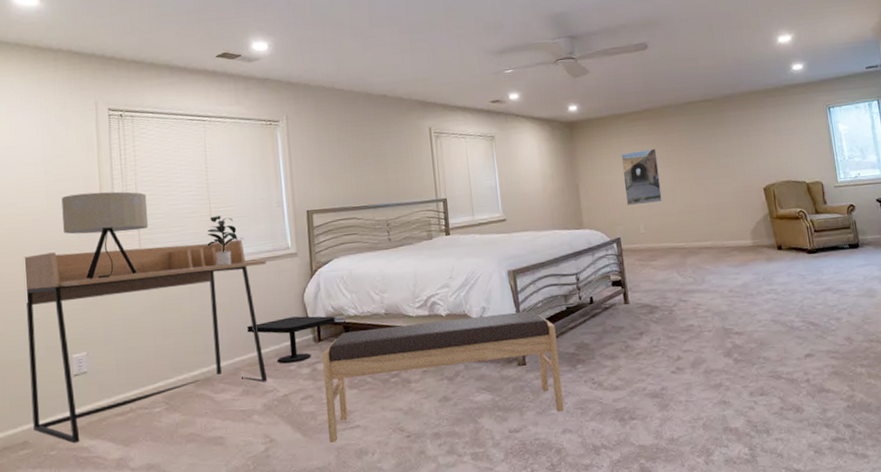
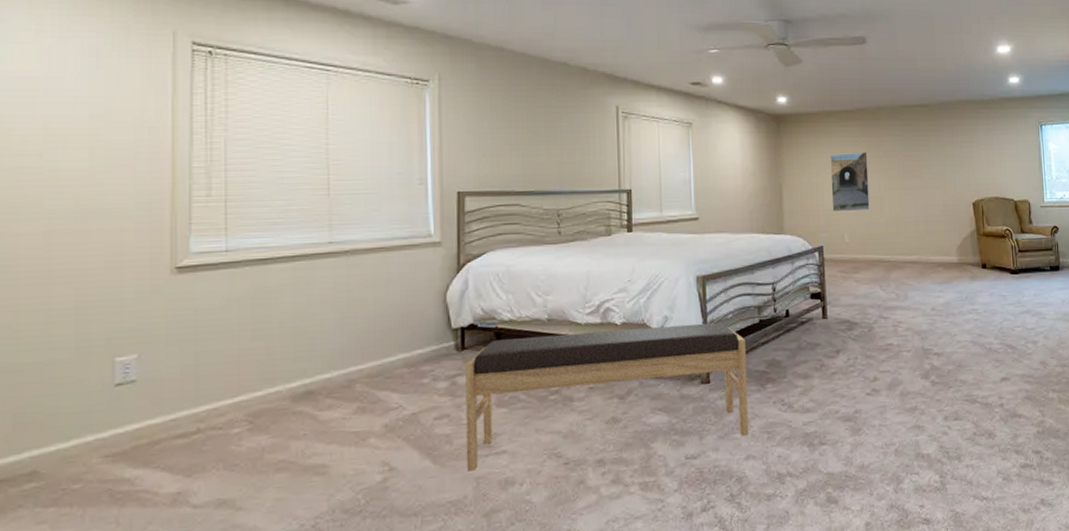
desk: present [24,239,268,444] -> none [47,221,400,474]
table lamp: present [61,191,149,279] -> none [113,148,241,261]
potted plant: present [206,216,244,266] -> none [320,190,372,252]
side table: present [246,316,337,364] -> none [367,318,486,376]

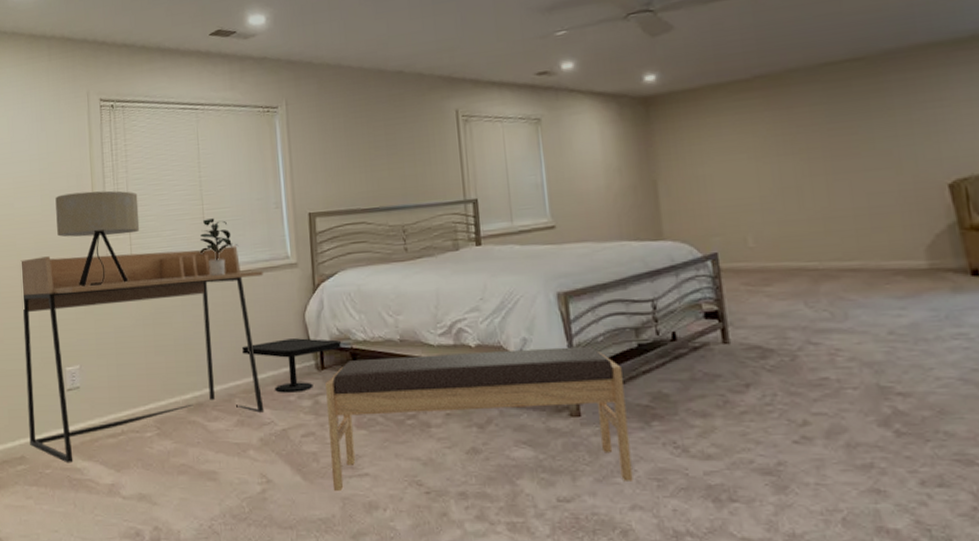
desk: none [47,221,400,474] -> present [20,246,265,463]
table lamp: none [113,148,241,261] -> present [55,190,140,287]
potted plant: none [320,190,372,252] -> present [199,218,239,276]
side table: none [367,318,486,376] -> present [241,338,342,393]
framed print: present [830,151,870,212] -> none [719,129,782,210]

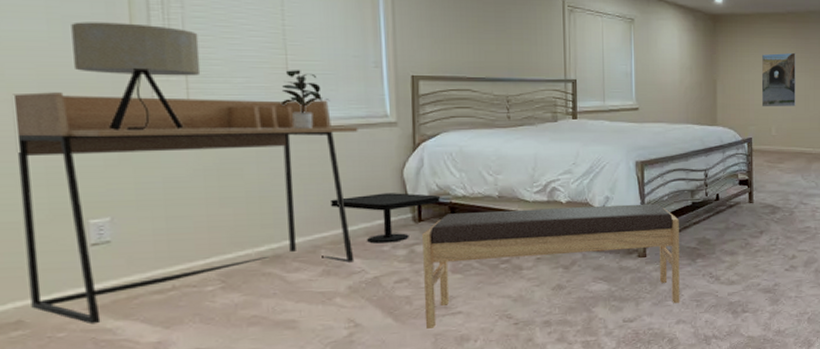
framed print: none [719,129,782,210] -> present [761,52,796,107]

